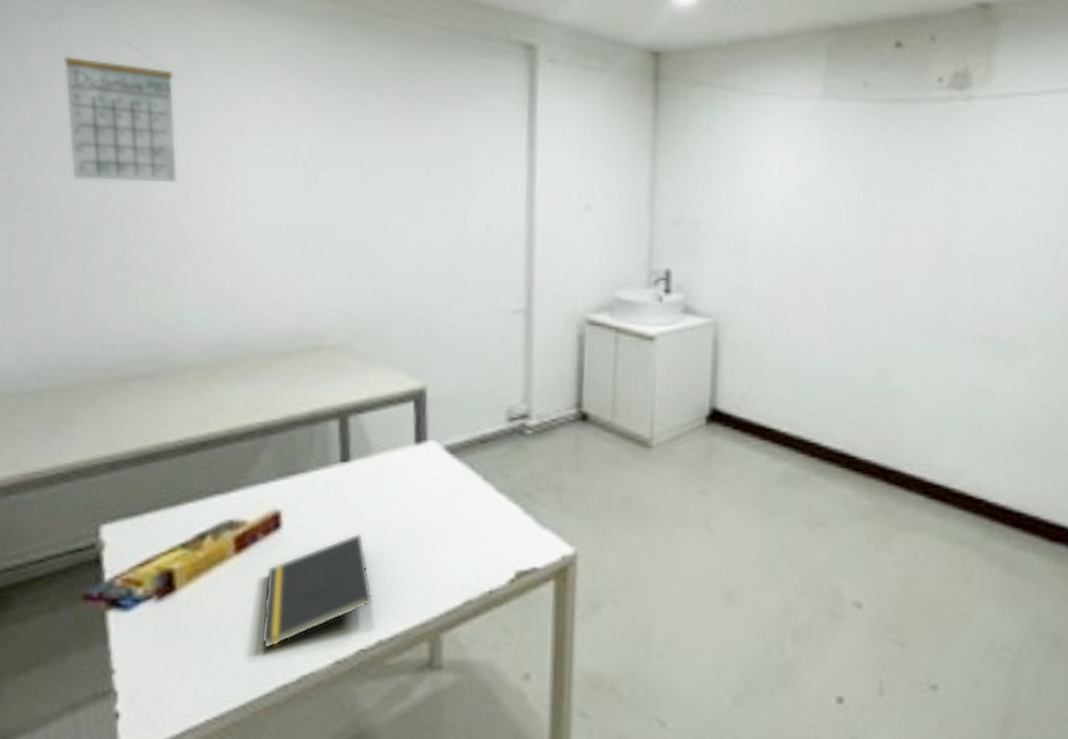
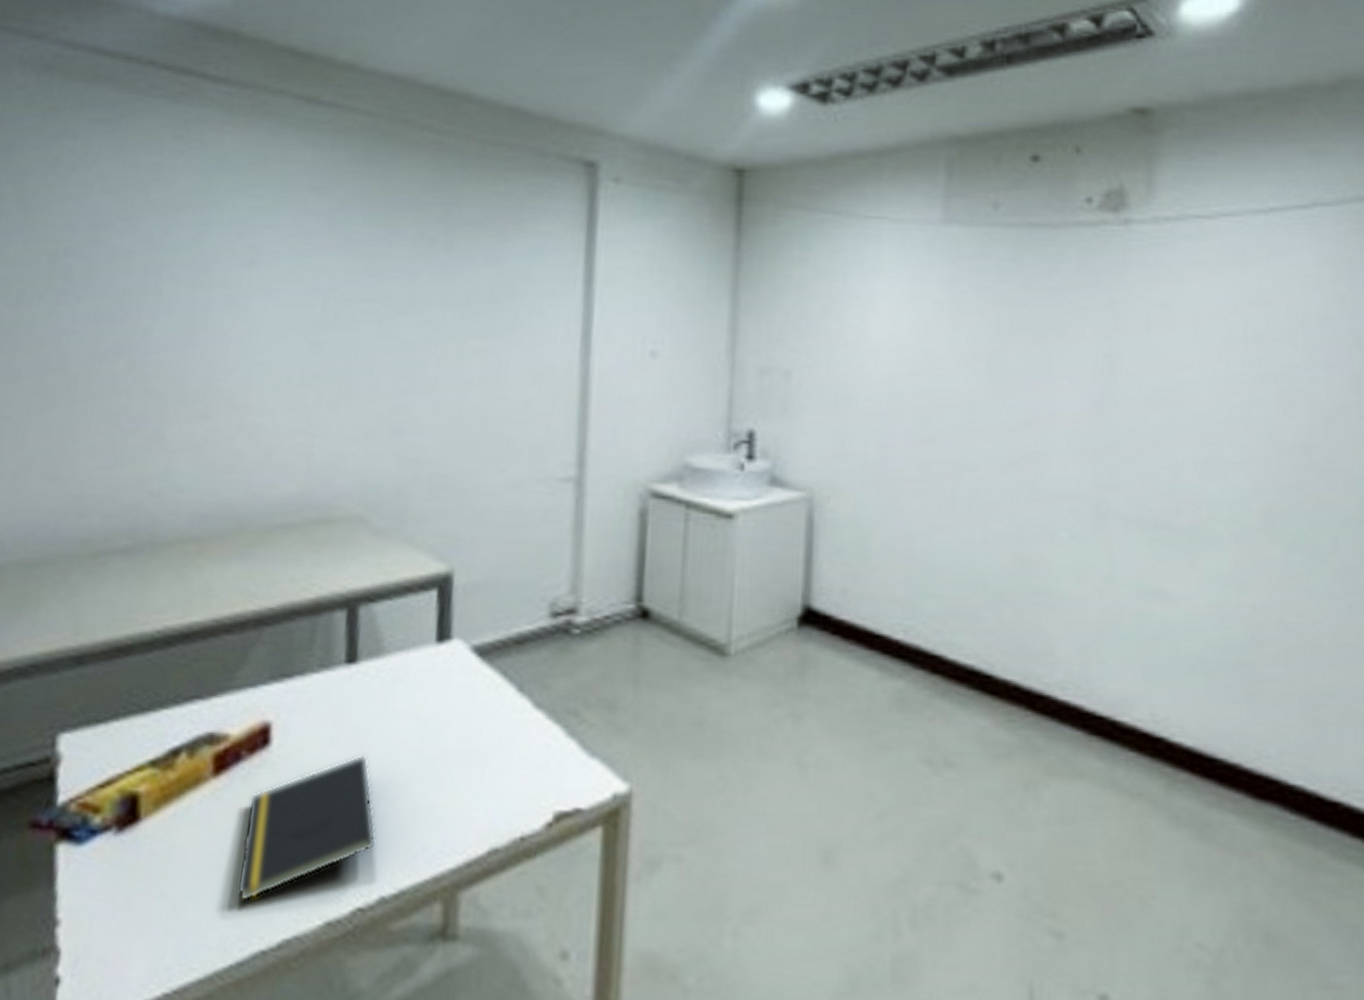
calendar: present [63,37,178,185] -> none [61,156,184,324]

